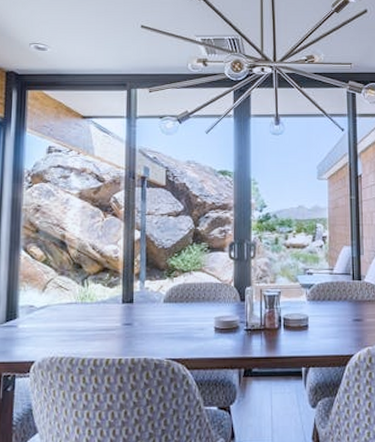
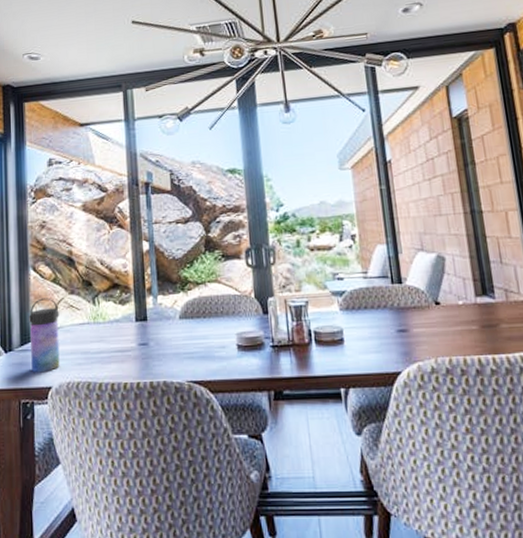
water bottle: none [15,277,48,348] -> present [29,298,60,373]

